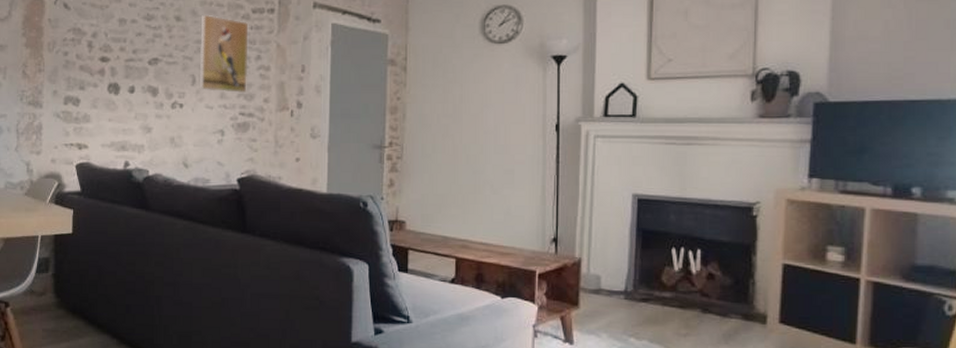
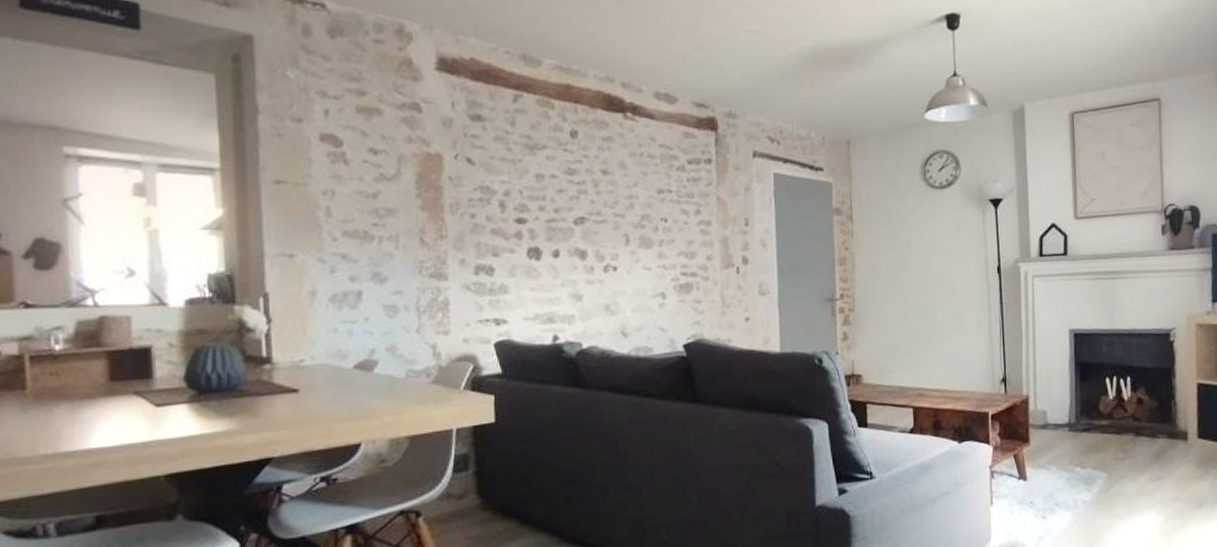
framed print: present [199,14,249,93] -> none [630,166,688,251]

